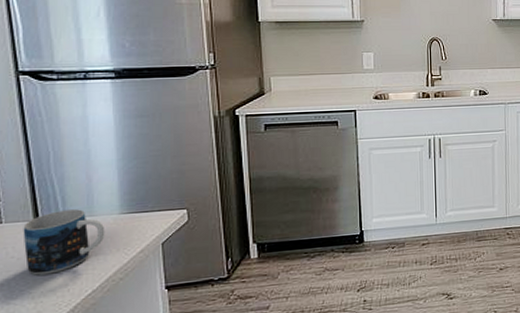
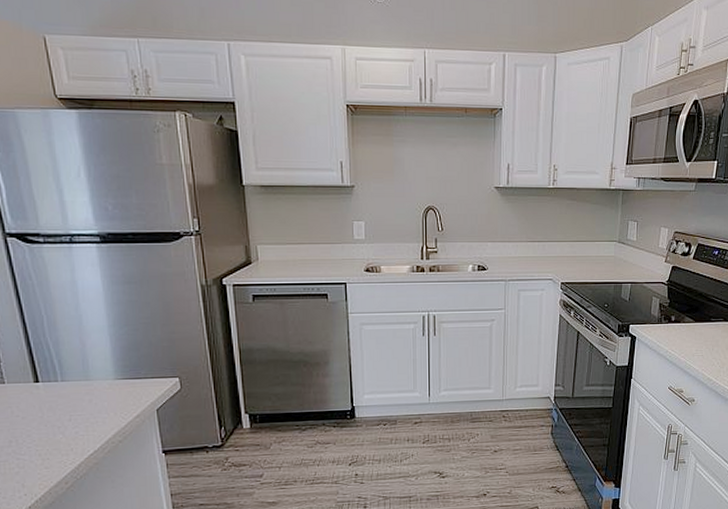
mug: present [23,209,105,276] -> none [24,373,102,434]

